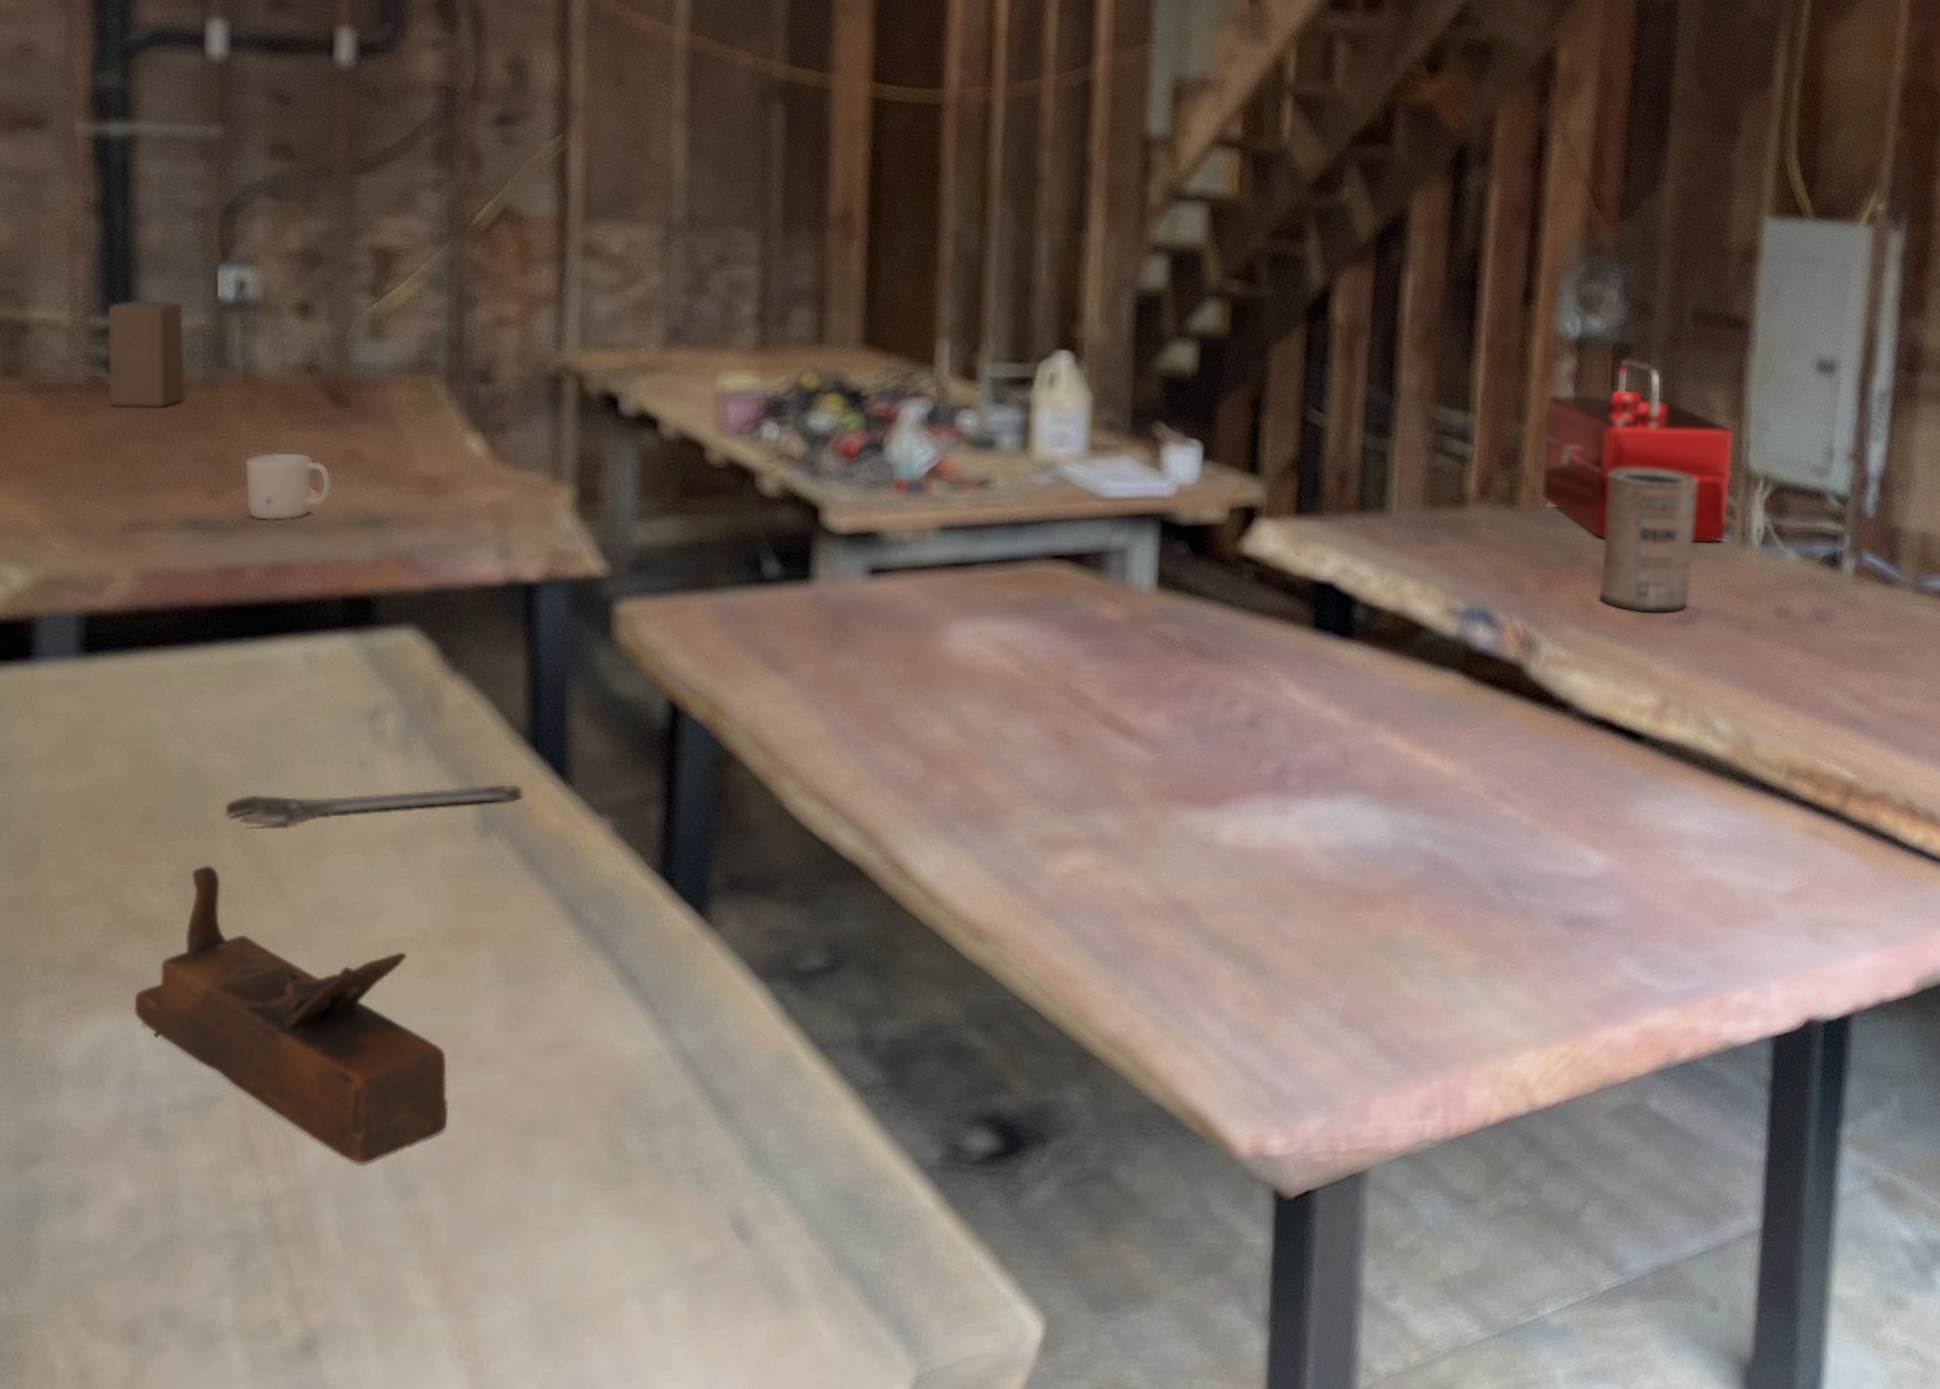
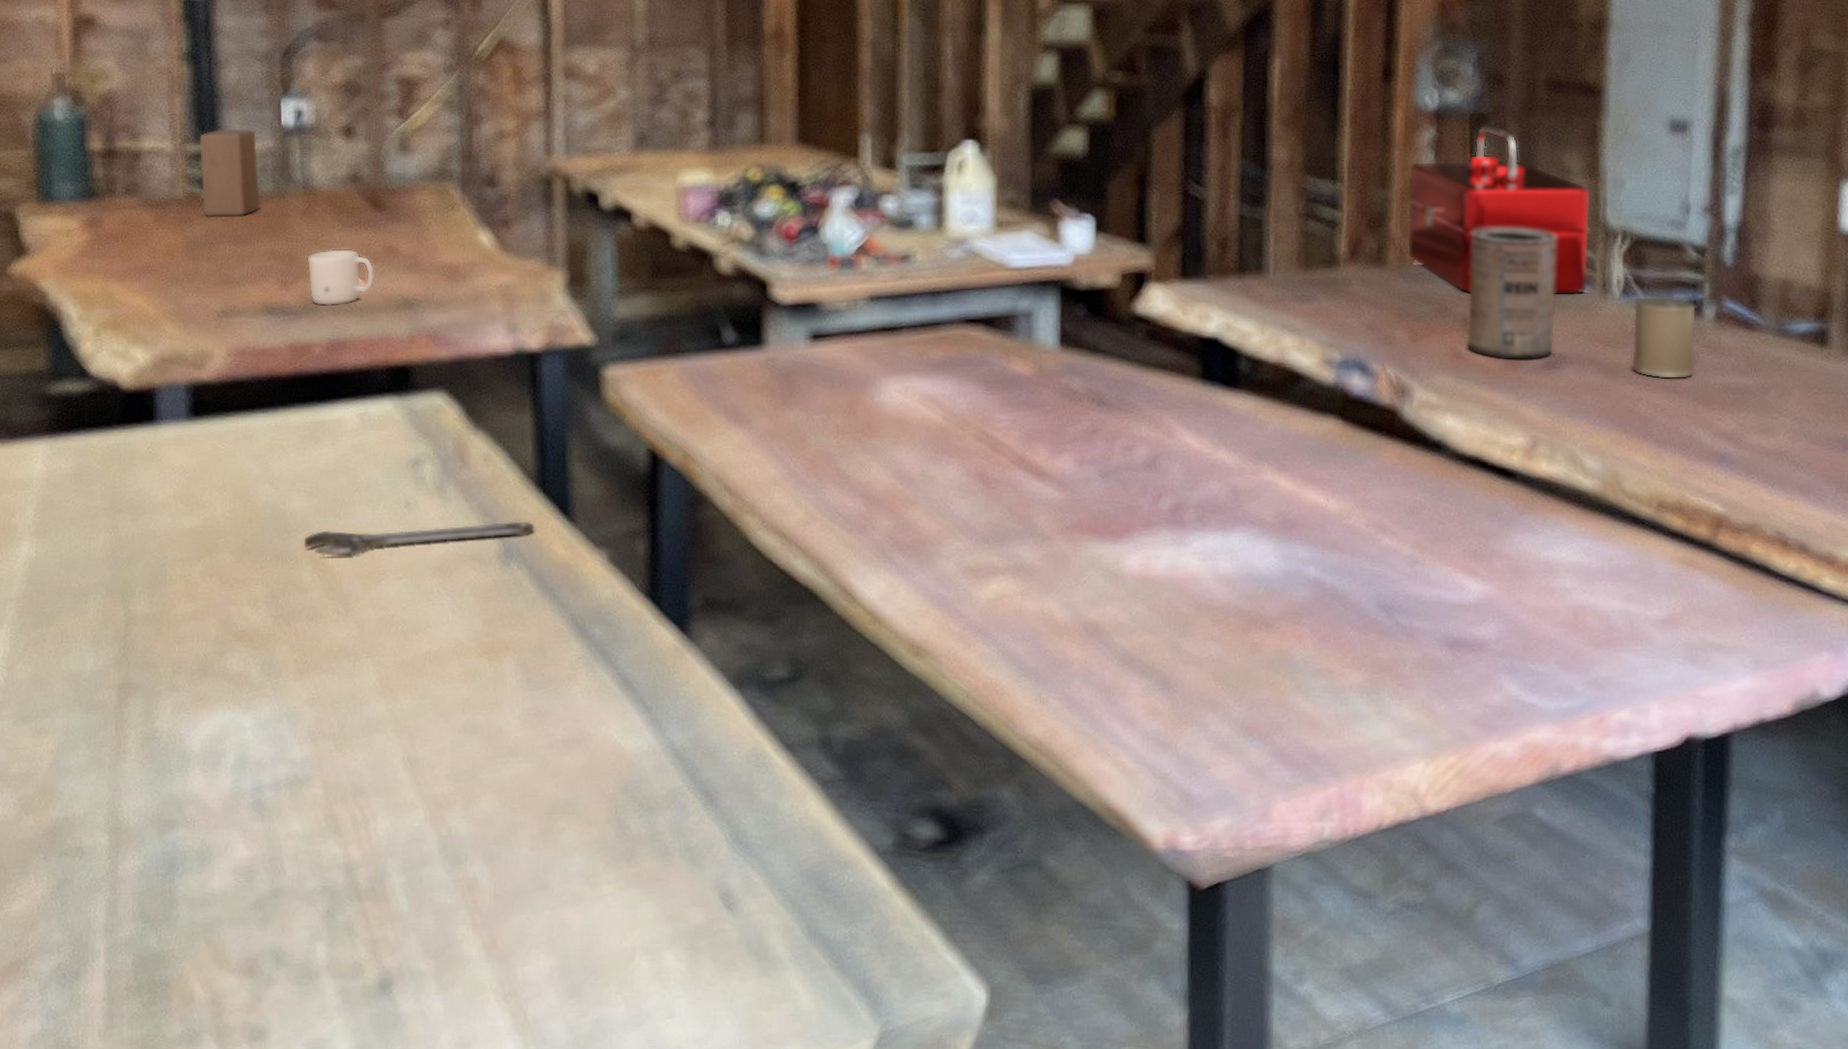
hand plane: present [134,864,448,1162] -> none [241,587,486,834]
can: none [1767,546,1837,637] -> present [1630,295,1697,380]

